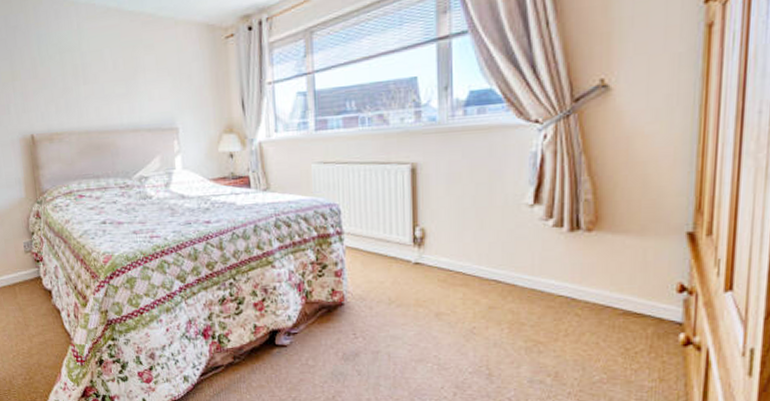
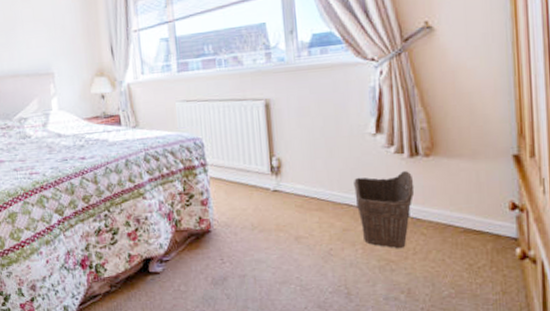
wicker basket: none [505,246,572,329] -> present [354,171,415,248]

